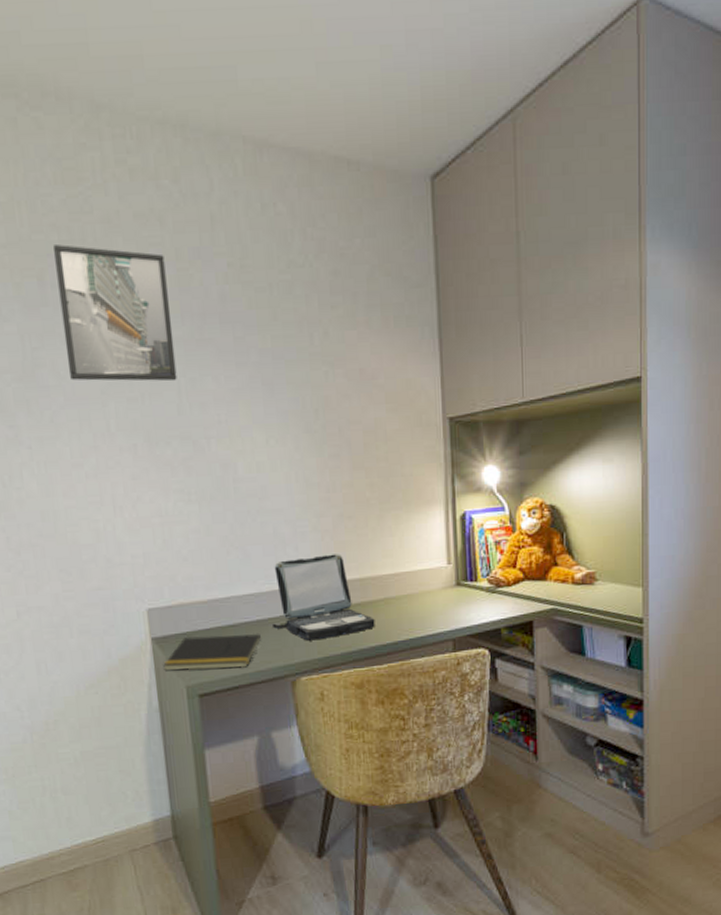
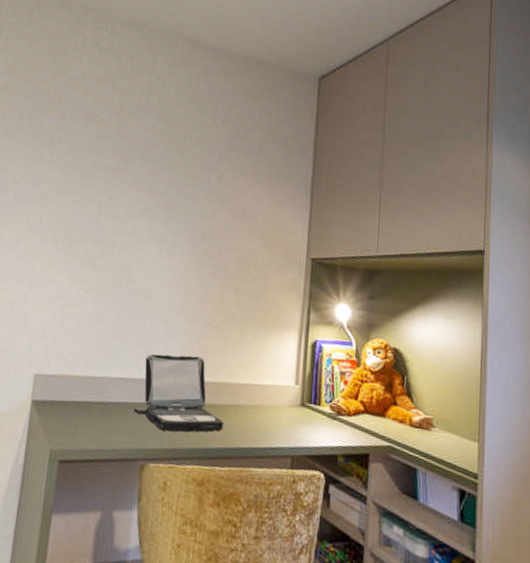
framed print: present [53,244,177,382] -> none [23,91,111,197]
notepad: present [163,633,262,671] -> none [35,405,123,445]

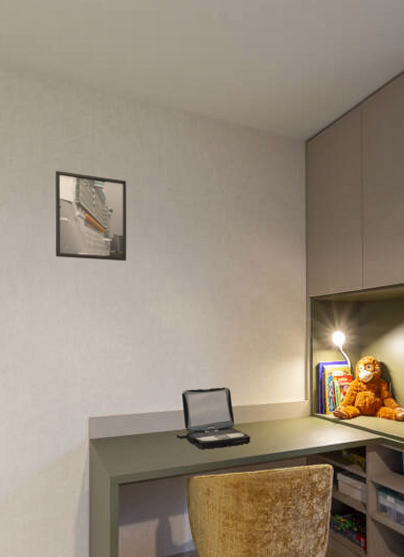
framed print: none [23,91,111,197] -> present [55,171,127,262]

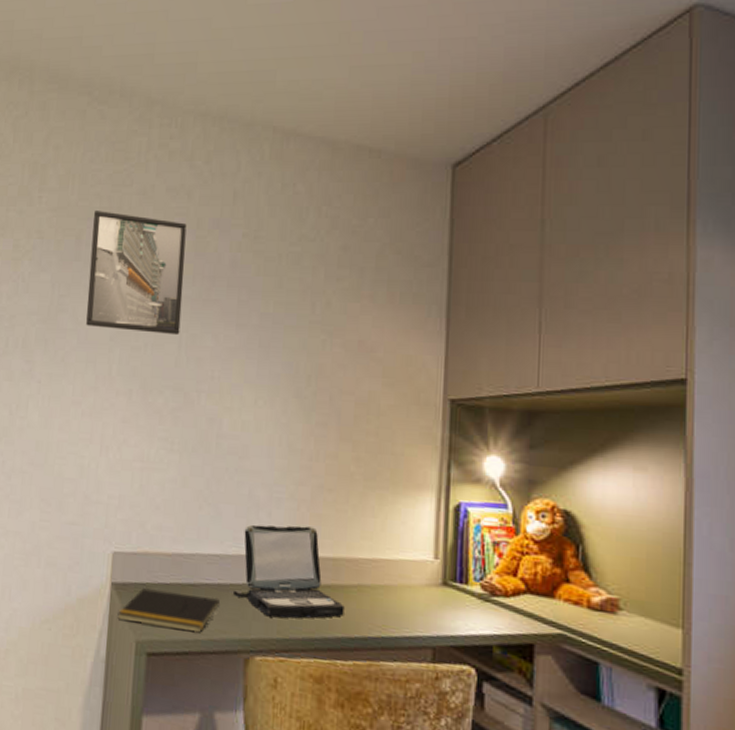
notepad: none [96,440,168,467] -> present [117,588,221,634]

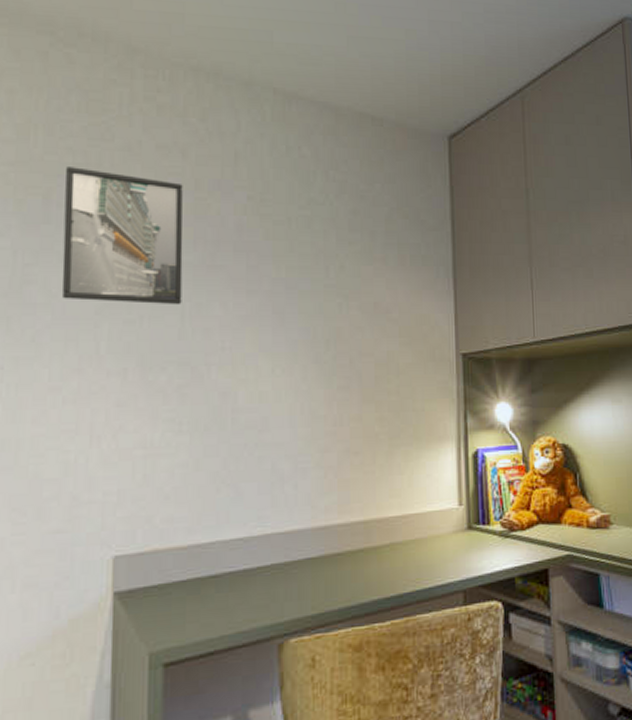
notepad: present [117,588,221,634] -> none [123,585,248,634]
laptop: present [234,524,345,619] -> none [262,493,379,594]

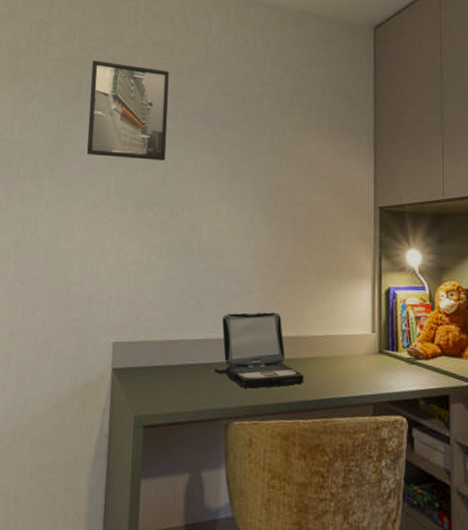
laptop: none [262,493,379,594] -> present [215,312,304,389]

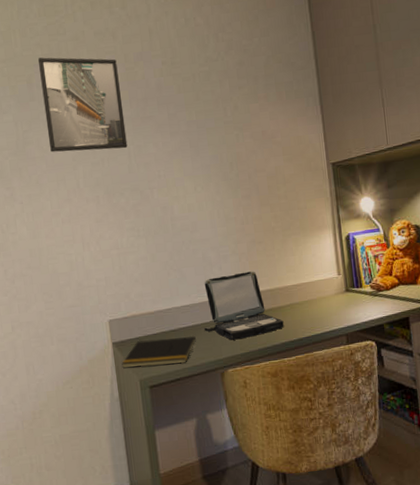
notepad: none [118,371,204,407] -> present [121,335,197,369]

